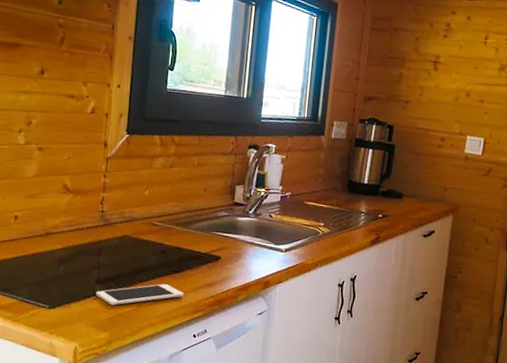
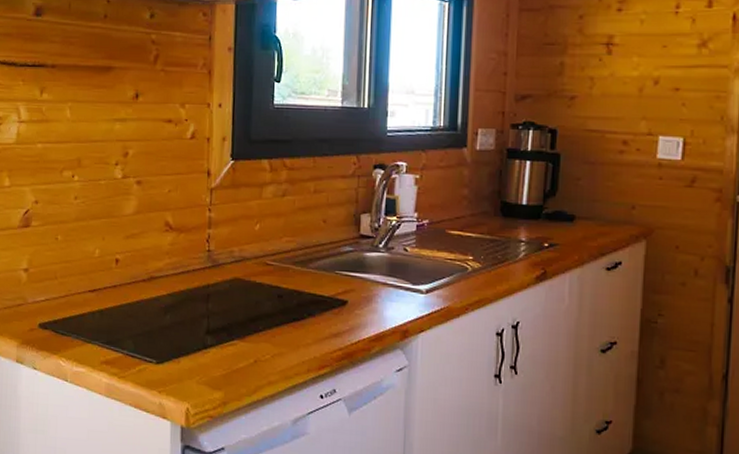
cell phone: present [95,284,184,306] -> none [206,334,307,360]

